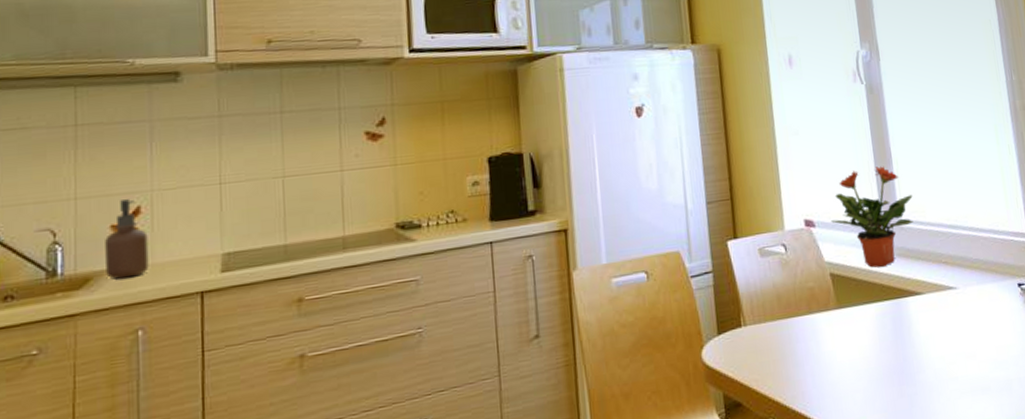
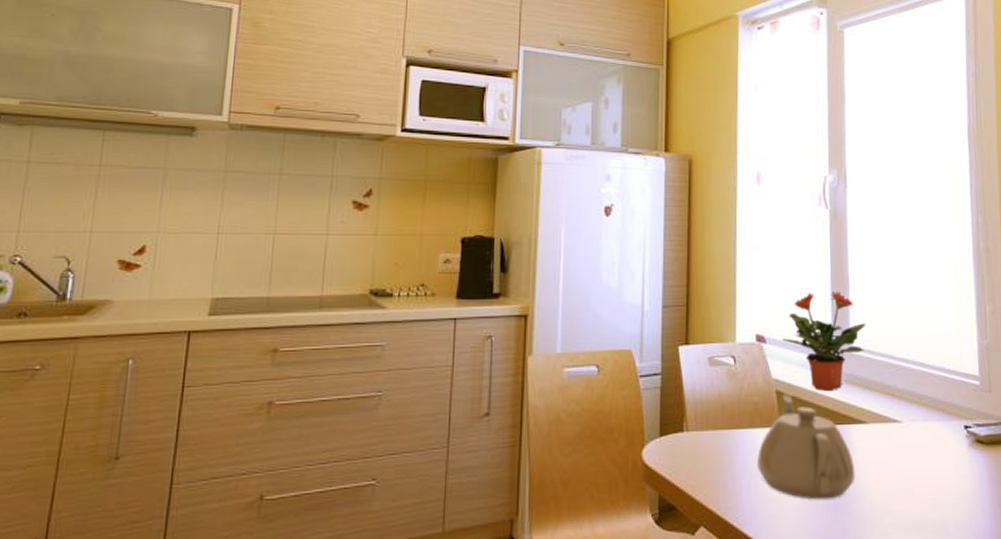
soap dispenser: present [105,199,149,279] -> none [108,238,149,310]
teapot: none [818,275,918,377] -> present [756,394,856,500]

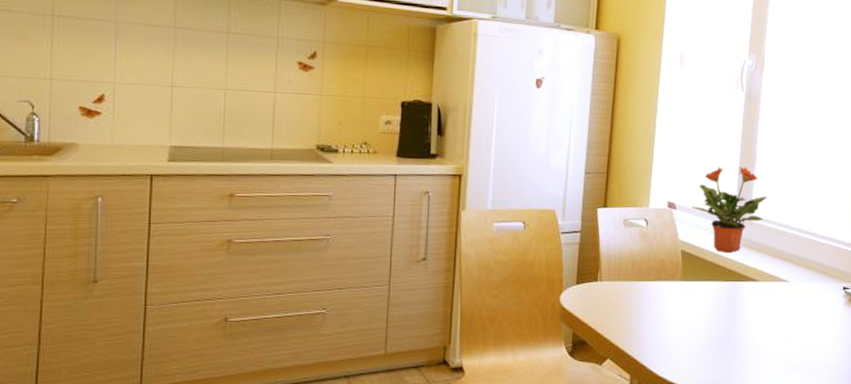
teapot: present [756,394,856,500] -> none [659,253,744,342]

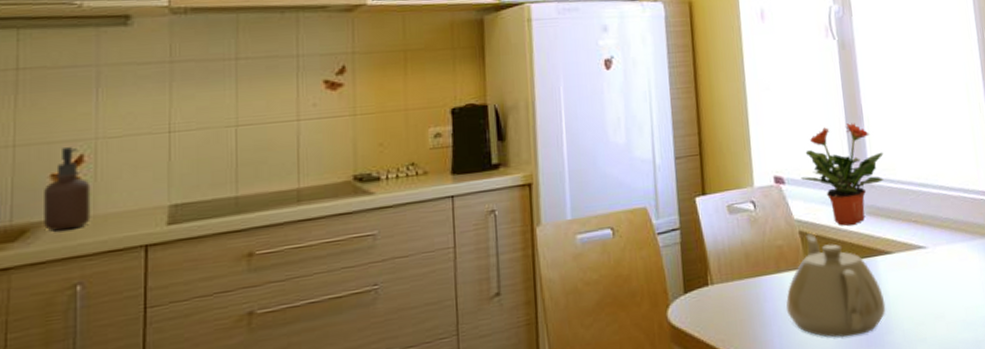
soap dispenser: none [74,87,110,153] -> present [44,147,91,231]
teapot: none [659,253,744,342] -> present [785,233,886,338]

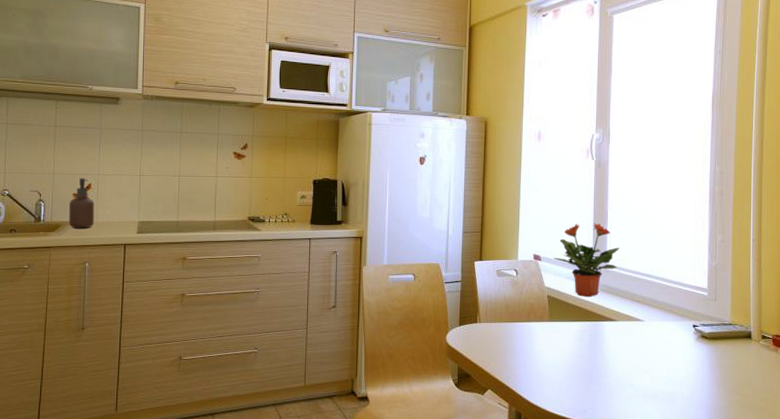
teapot: present [785,233,886,338] -> none [531,298,606,374]

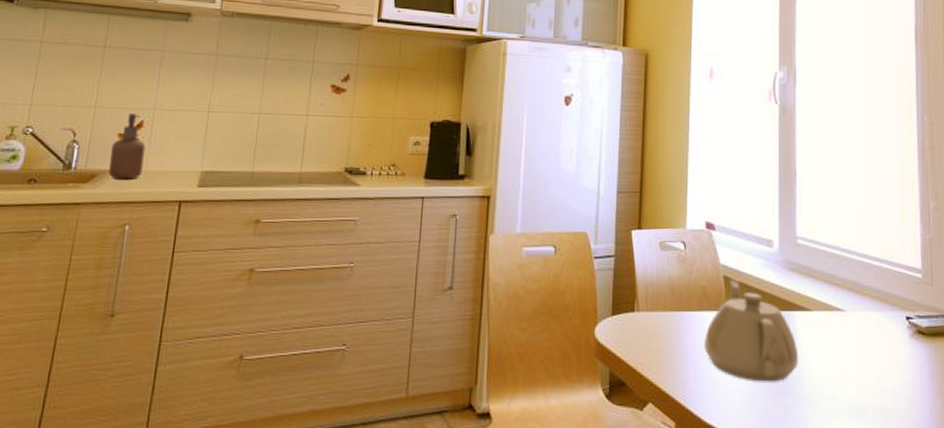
teapot: none [531,298,606,374] -> present [703,279,799,382]
potted plant: present [554,223,620,297] -> none [731,183,812,278]

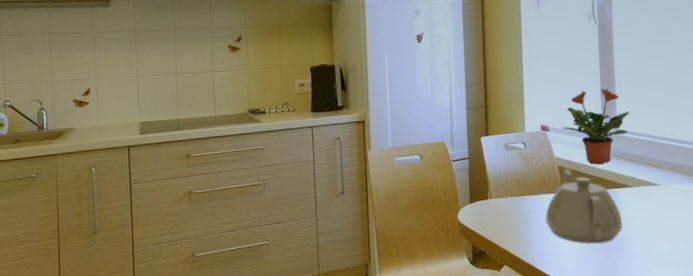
soap dispenser: present [108,114,146,180] -> none [70,83,97,134]
potted plant: none [731,183,812,278] -> present [562,88,630,165]

